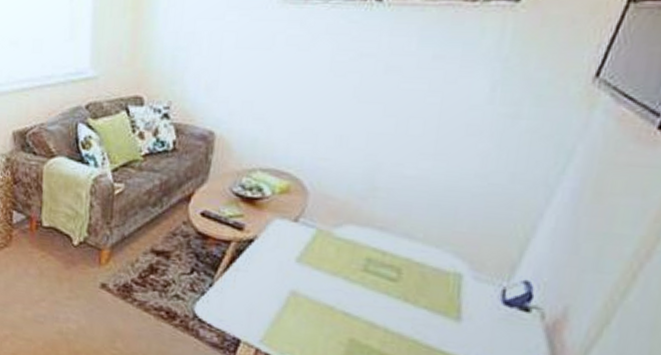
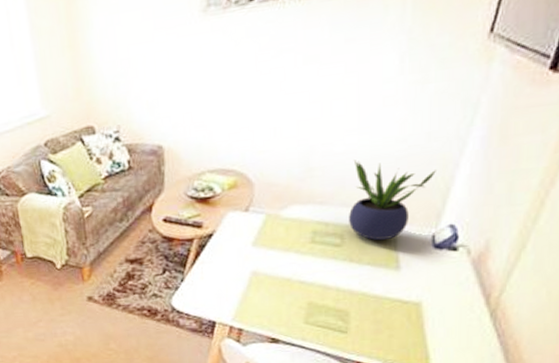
potted plant: none [409,187,516,285] -> present [349,160,436,241]

